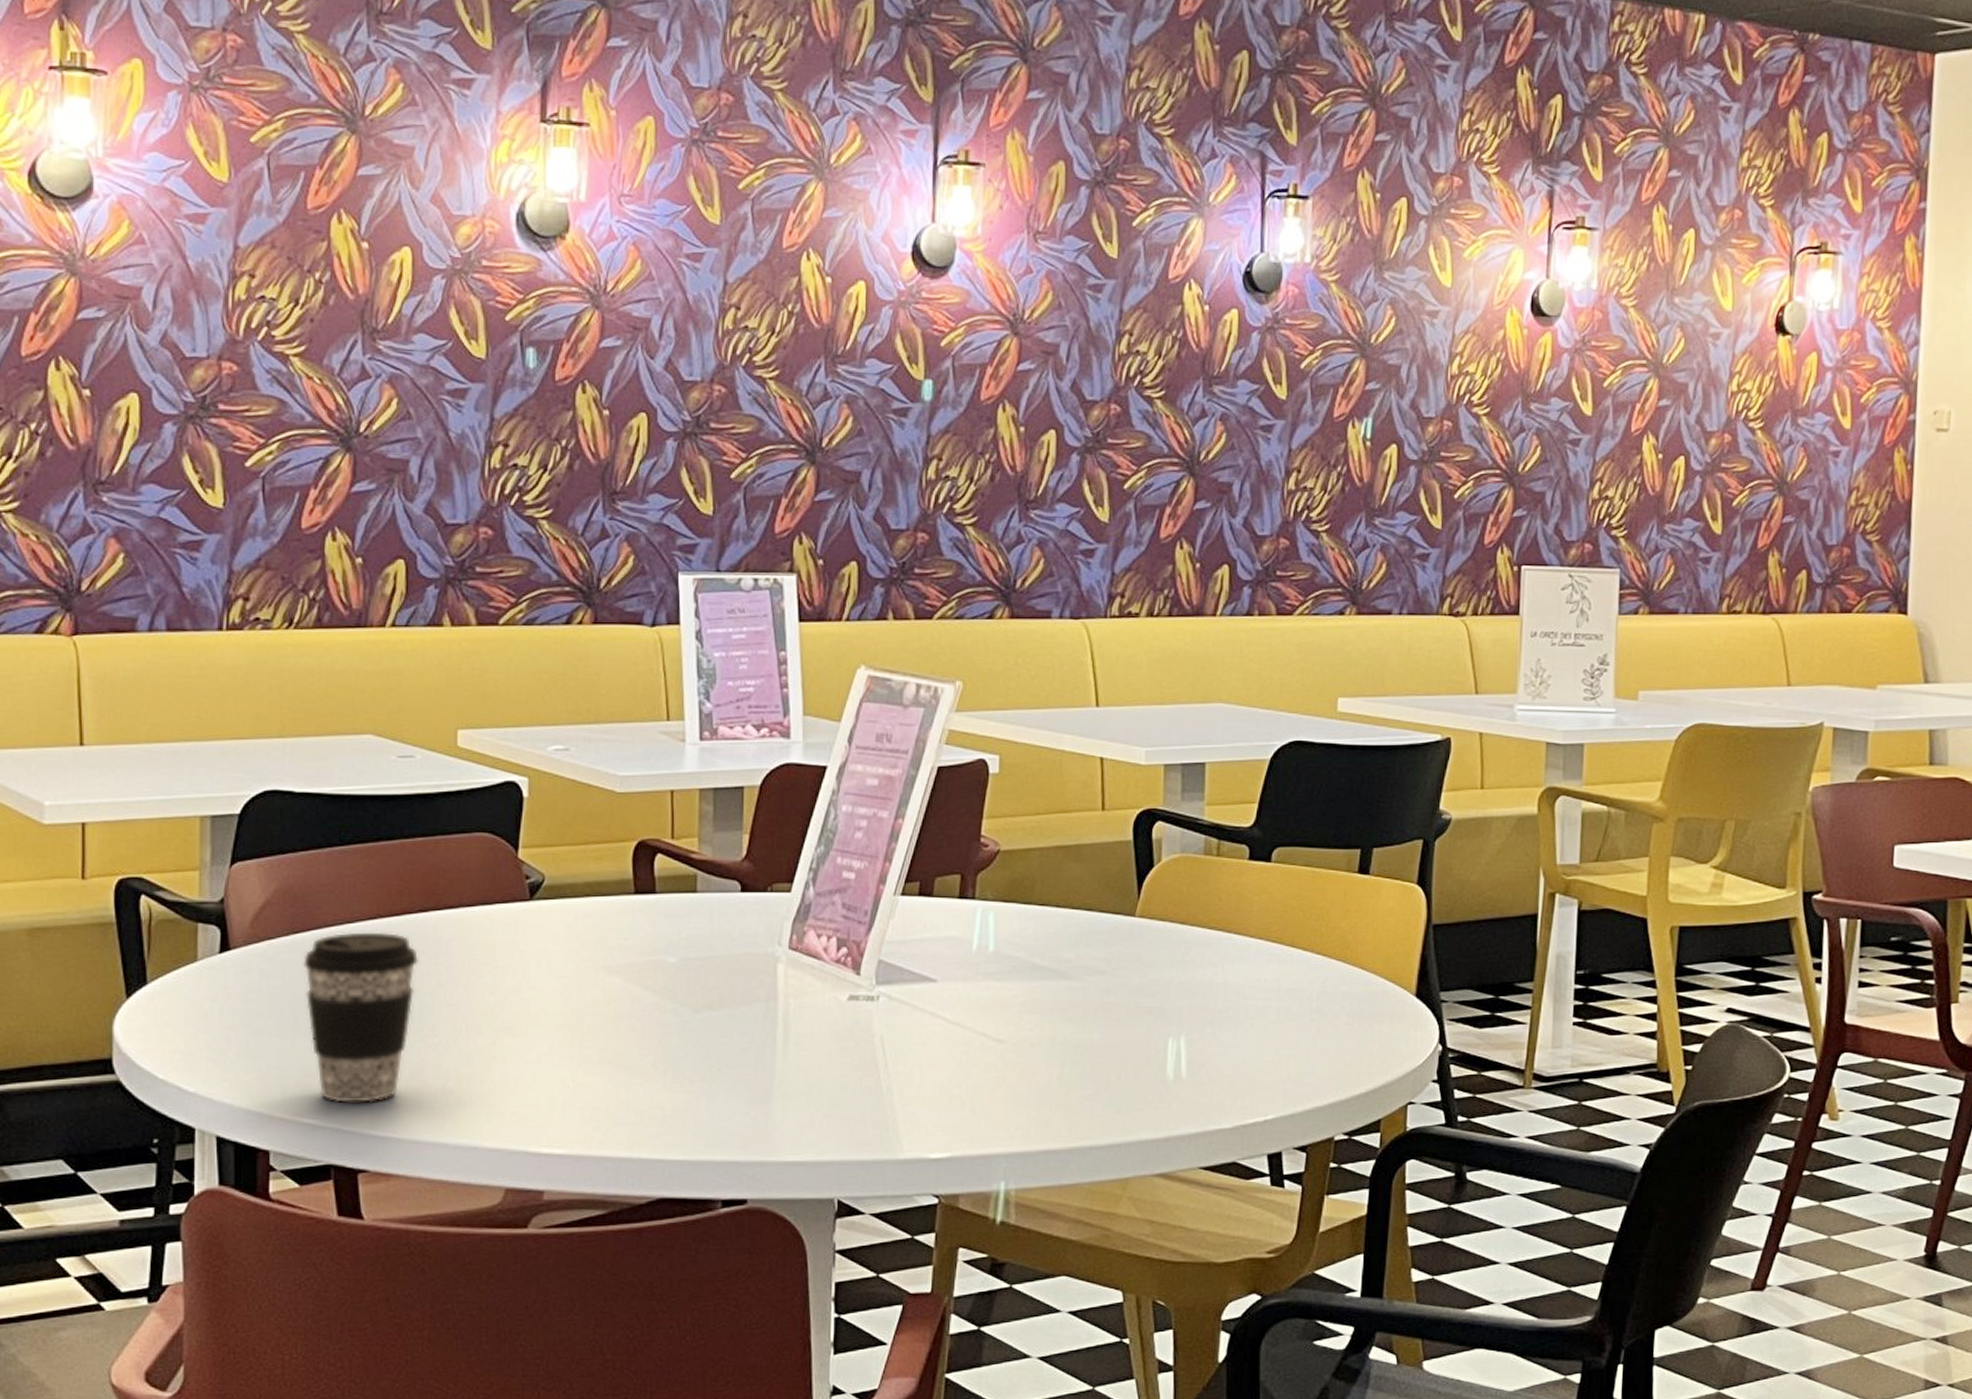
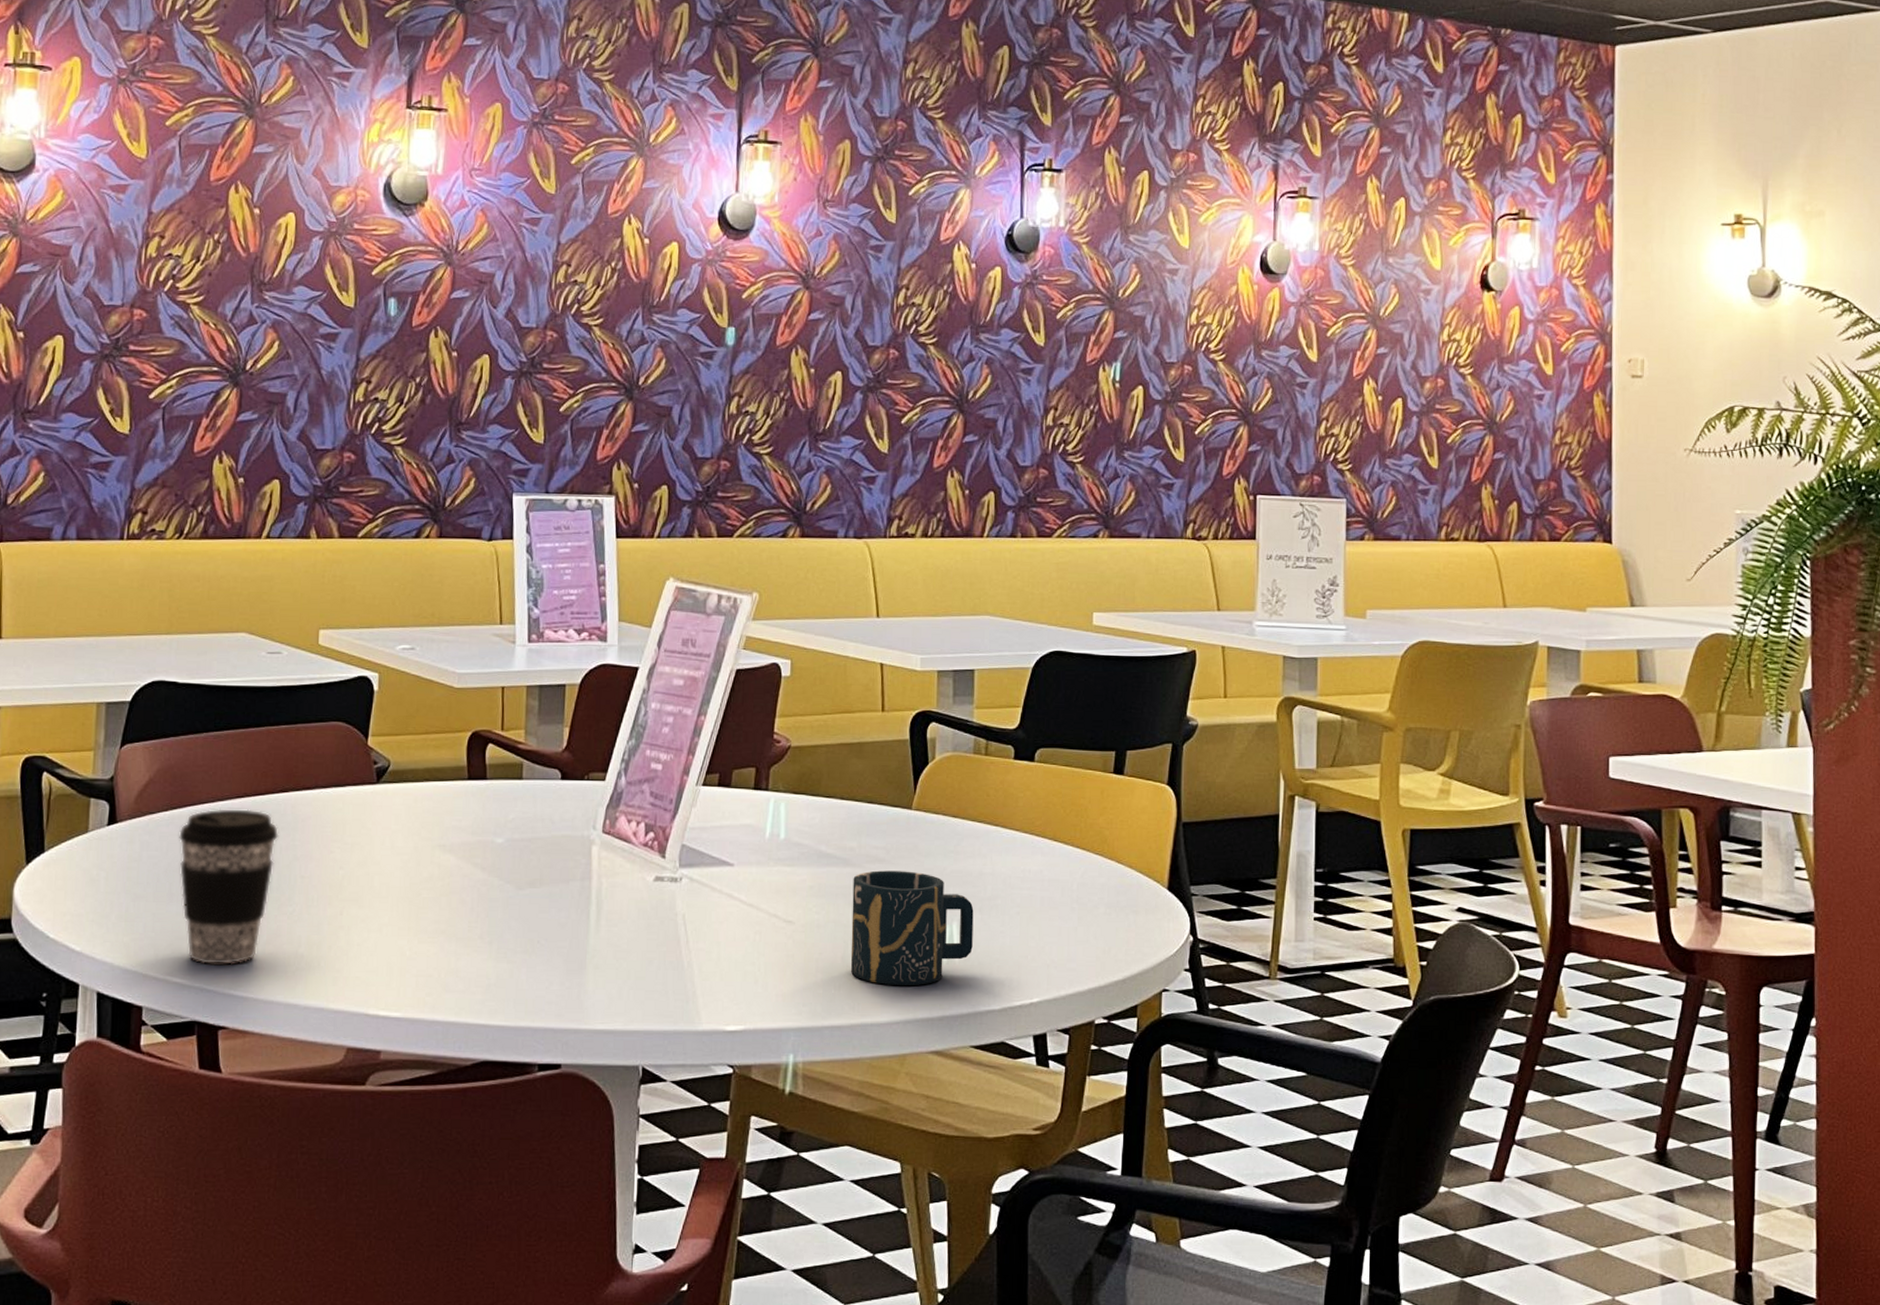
cup: none [1067,983,1203,1106] -> present [850,870,974,986]

